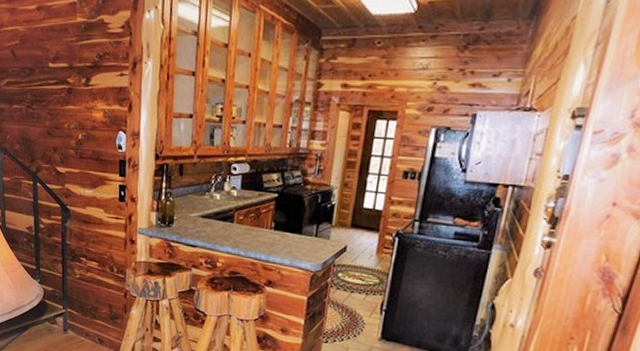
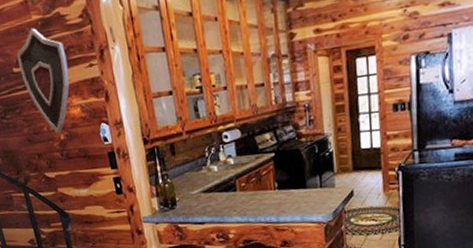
decorative shield: none [54,29,101,133] -> present [16,27,70,134]

